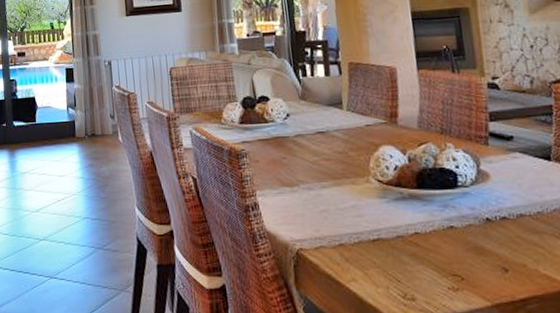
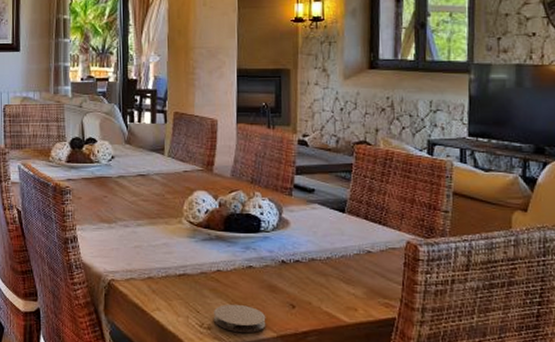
coaster: none [416,270,478,304] -> present [213,304,266,333]

